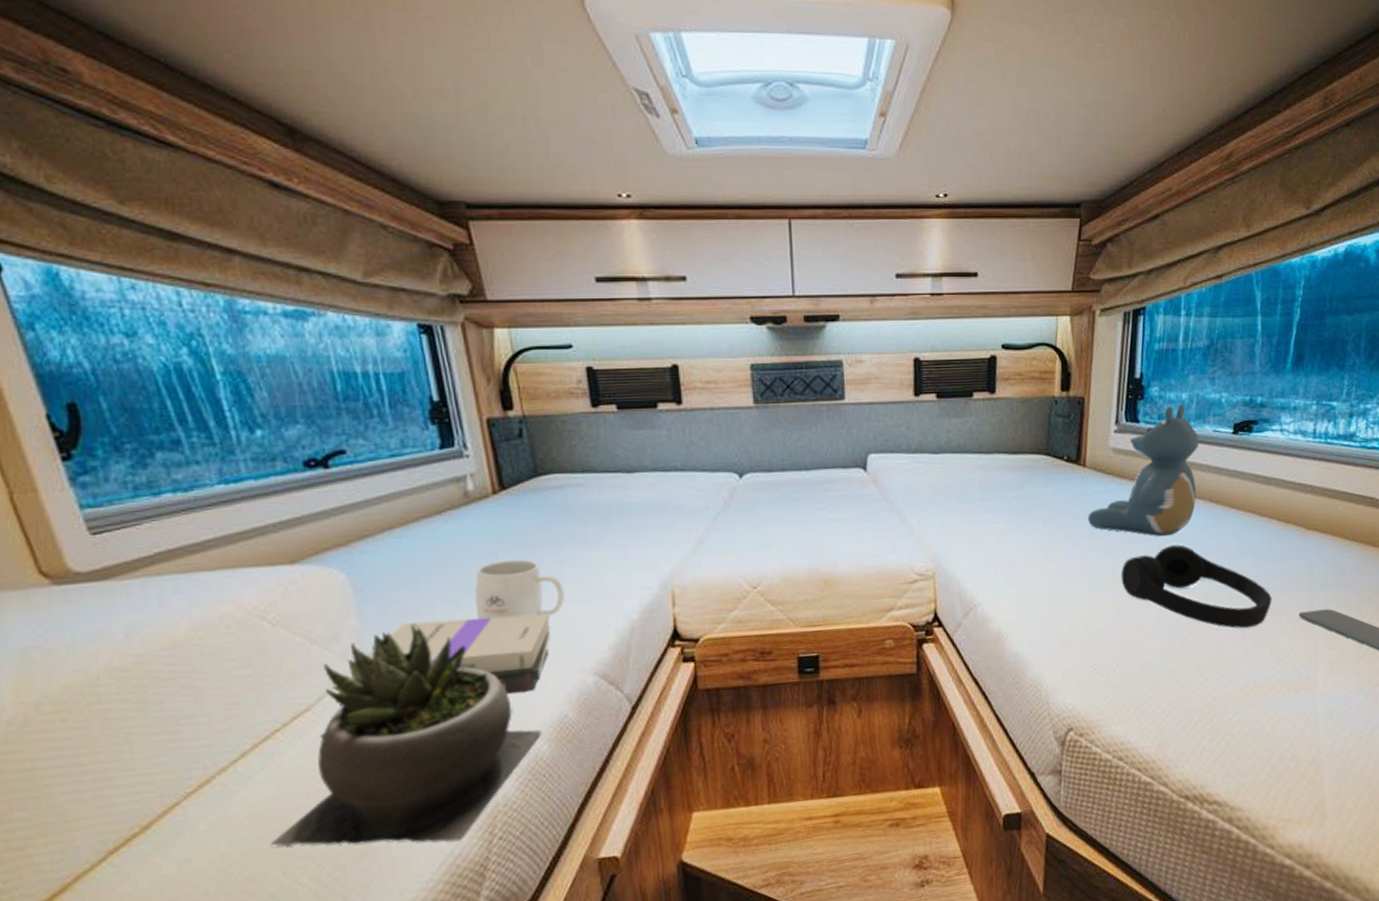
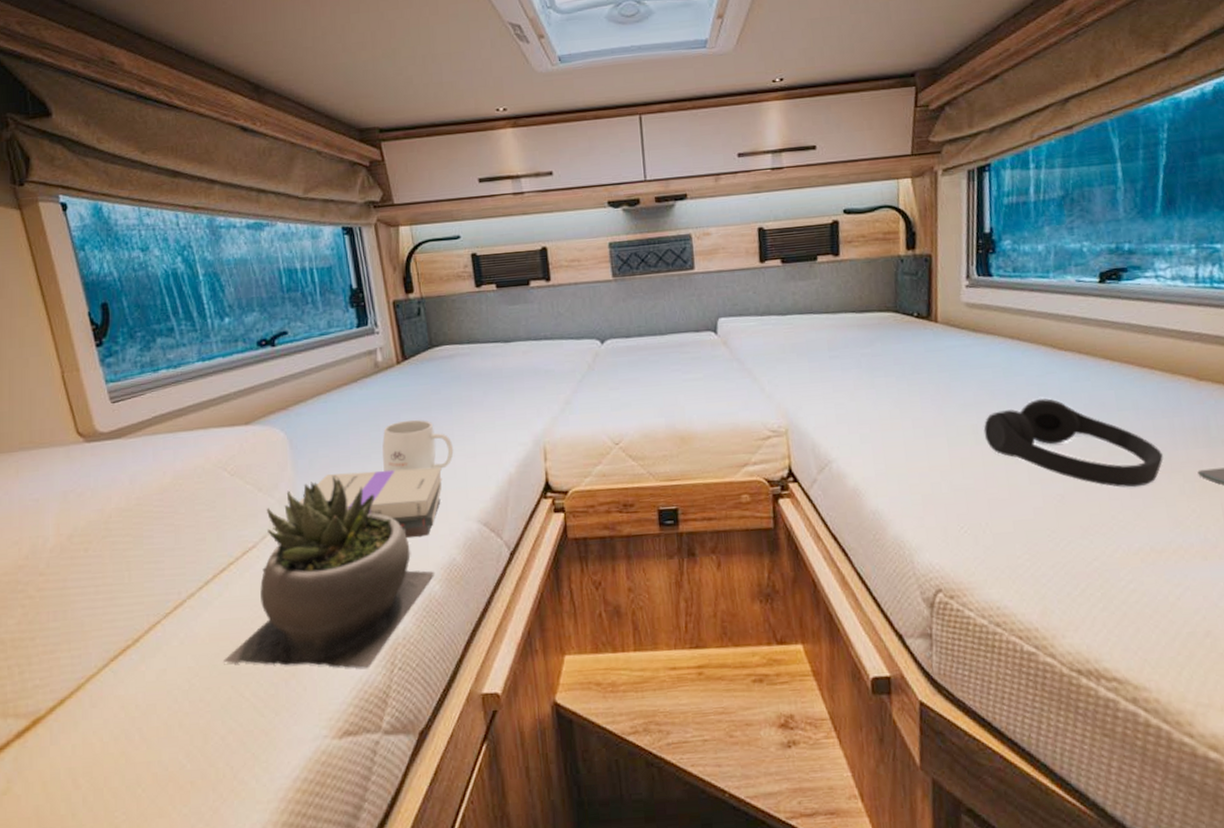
stuffed animal: present [1088,404,1199,537] -> none [943,255,1063,391]

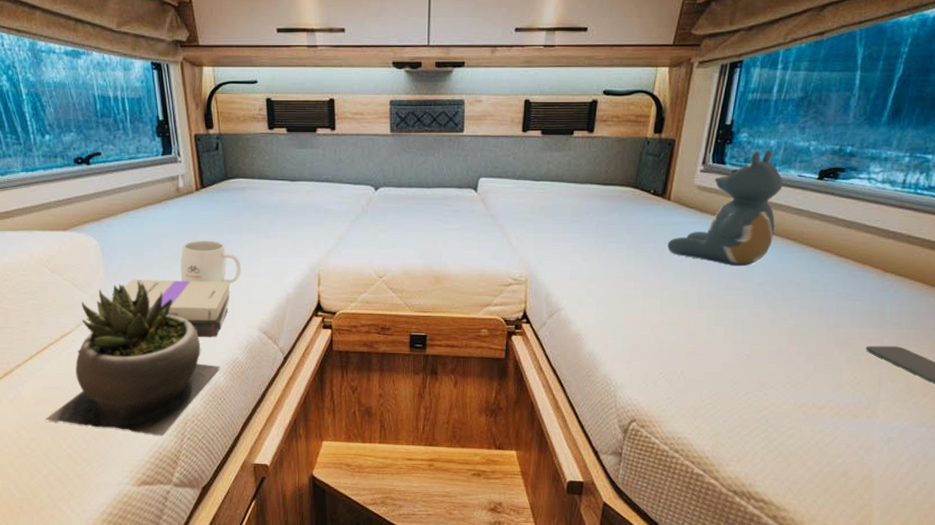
stuffed animal: none [943,255,1063,391] -> present [667,150,783,267]
headphones: present [983,398,1163,488] -> none [693,274,840,355]

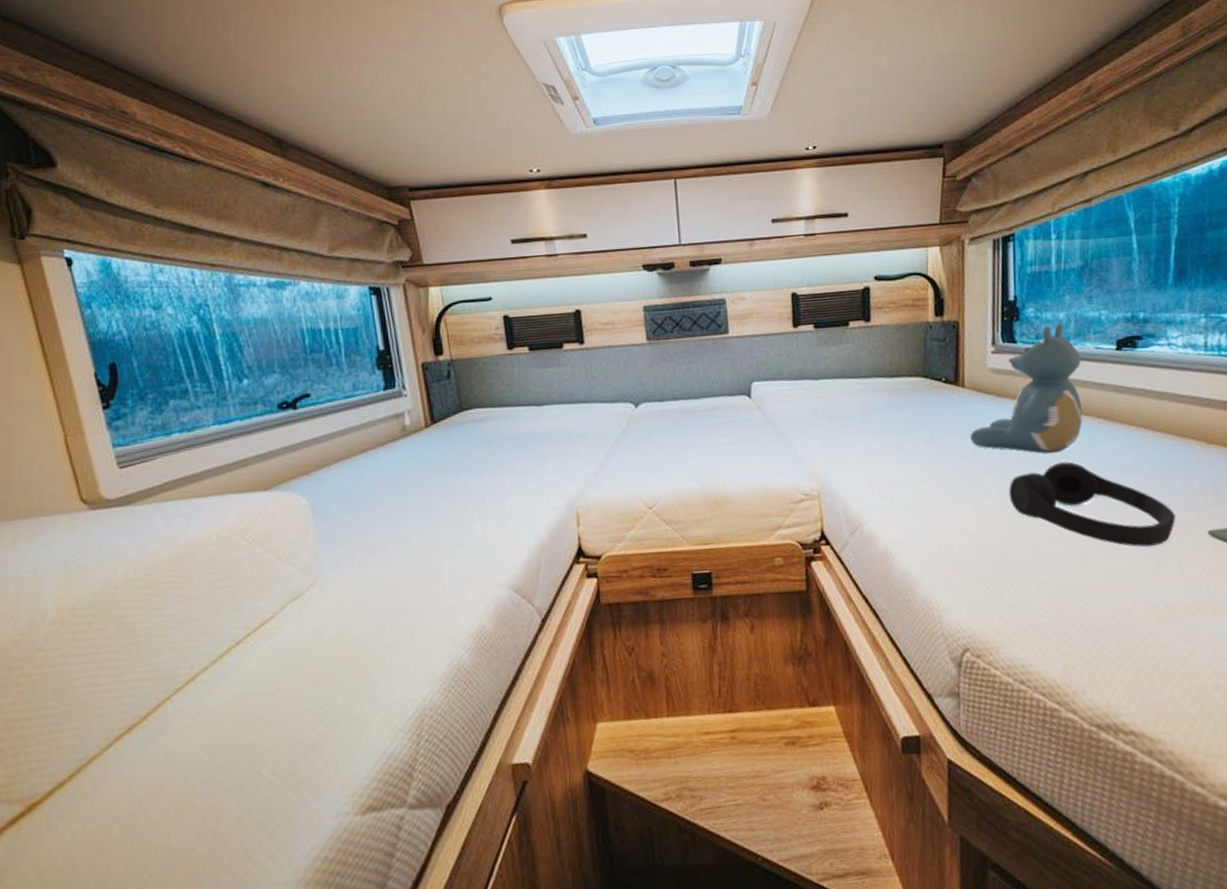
succulent plant: present [45,279,220,435] -> none [239,541,463,741]
books: present [90,279,230,337] -> none [298,532,472,616]
mug: present [180,240,241,284] -> none [409,484,484,539]
headphones: none [693,274,840,355] -> present [1008,461,1176,547]

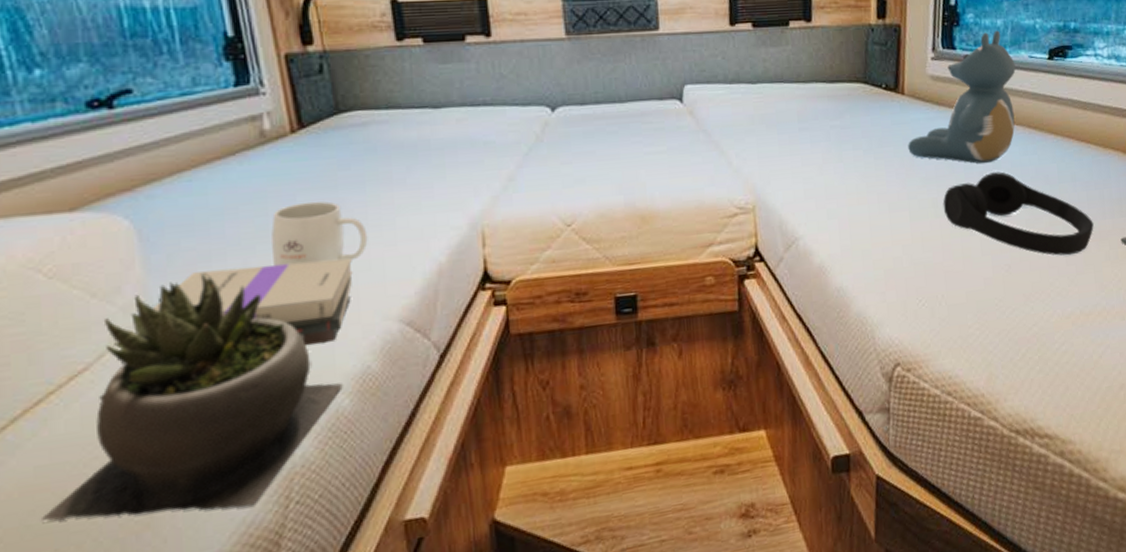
succulent plant: none [239,541,463,741] -> present [42,271,343,521]
books: none [298,532,472,616] -> present [121,258,353,365]
mug: none [409,484,484,539] -> present [270,201,368,267]

